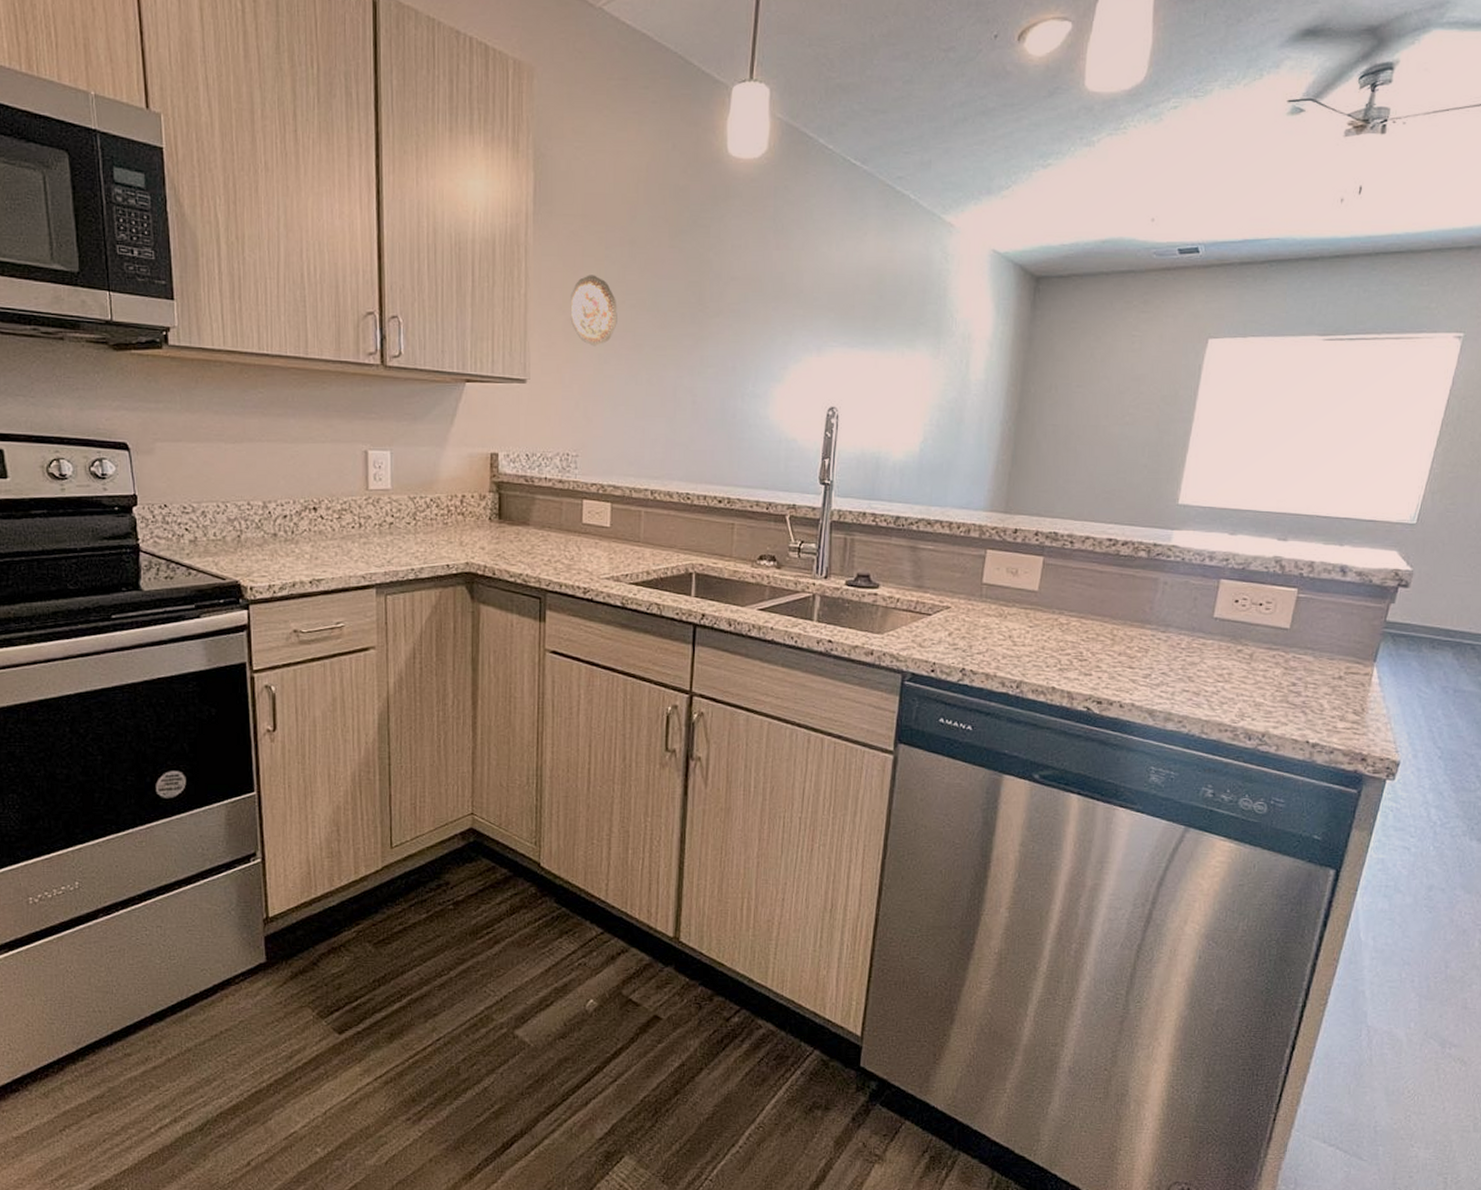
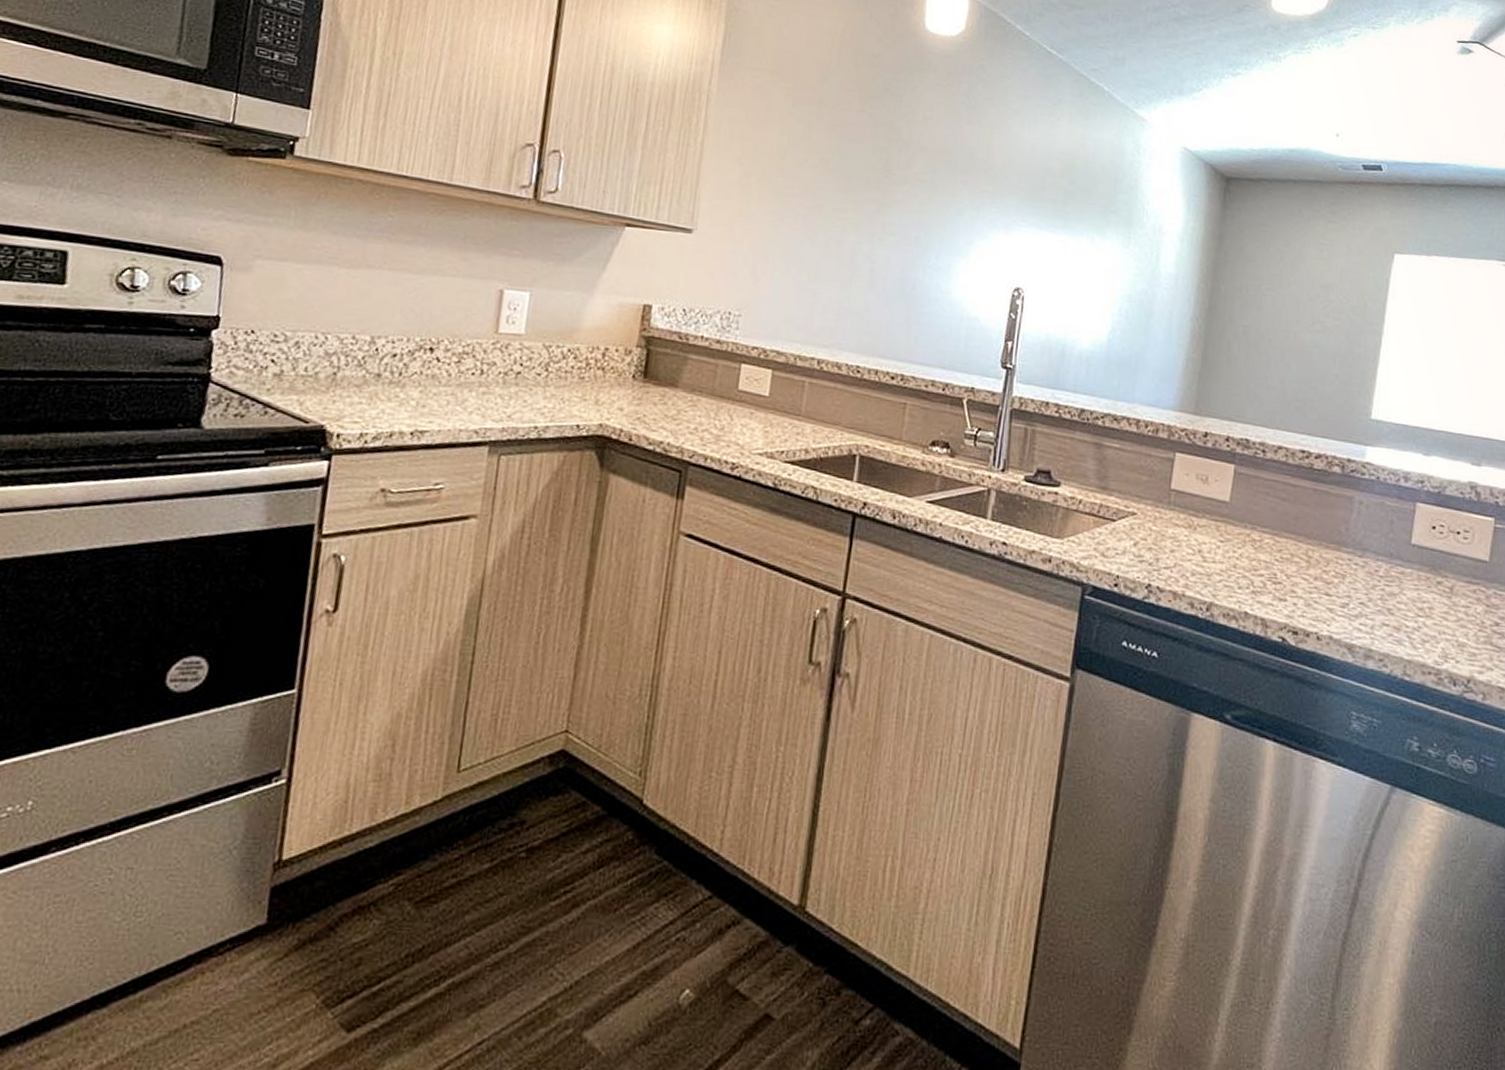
decorative plate: present [569,275,617,347] -> none [747,129,799,203]

